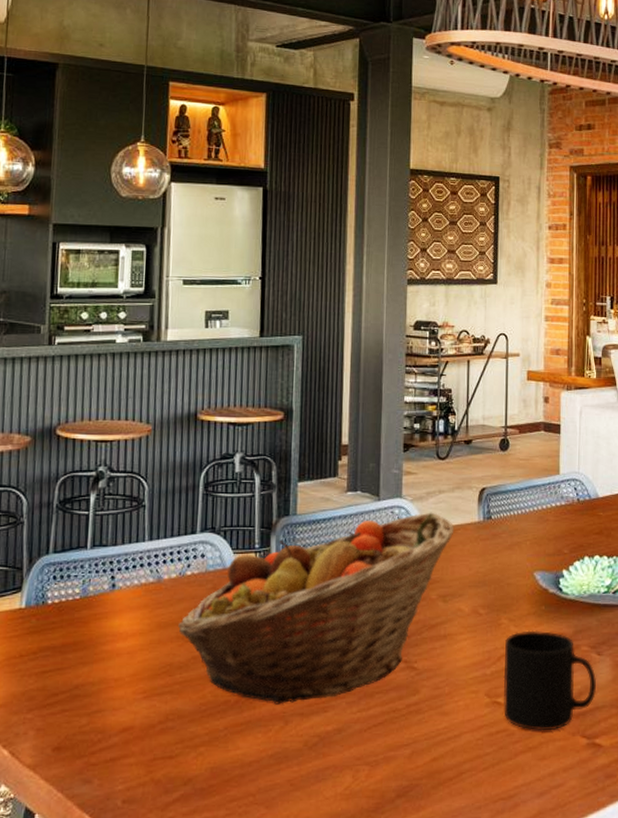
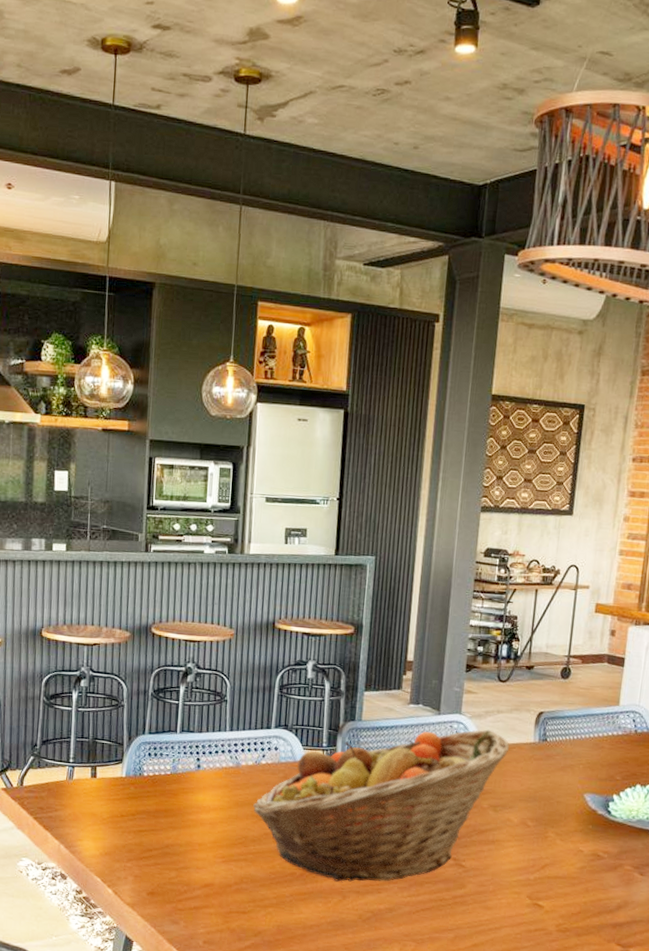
mug: present [503,630,596,731] -> none [543,845,636,935]

